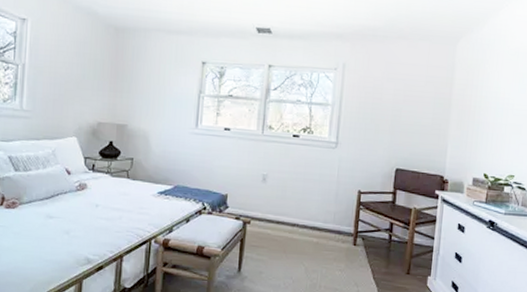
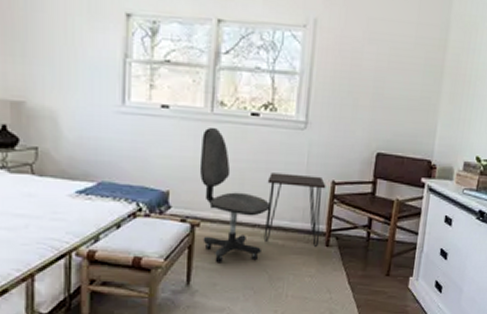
office chair: none [251,146,309,255] -> present [199,128,272,264]
desk: none [301,182,354,246] -> present [263,173,326,248]

